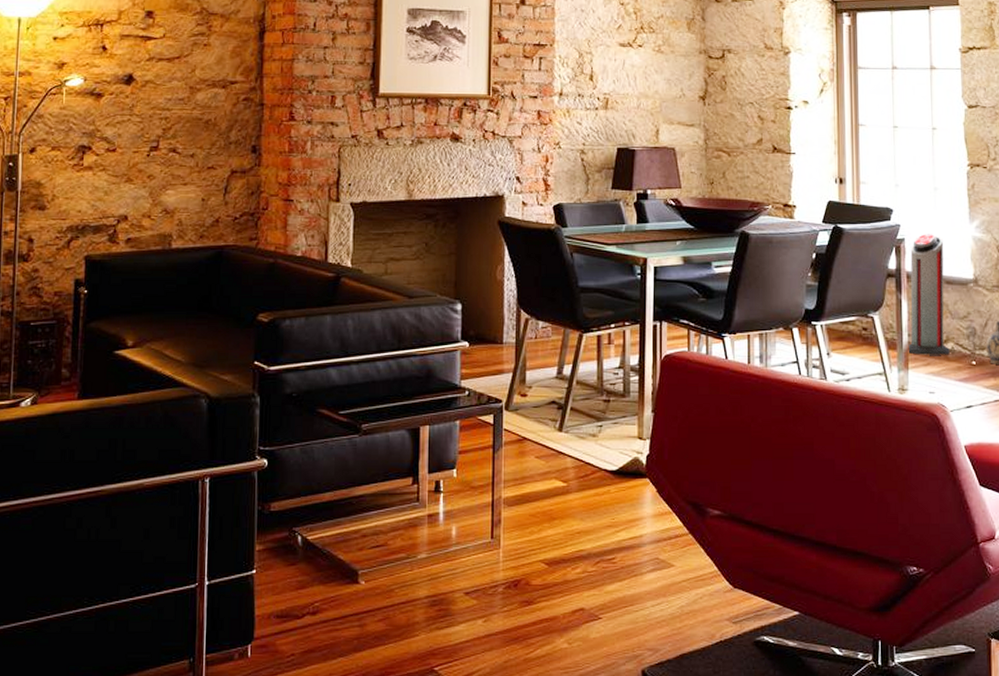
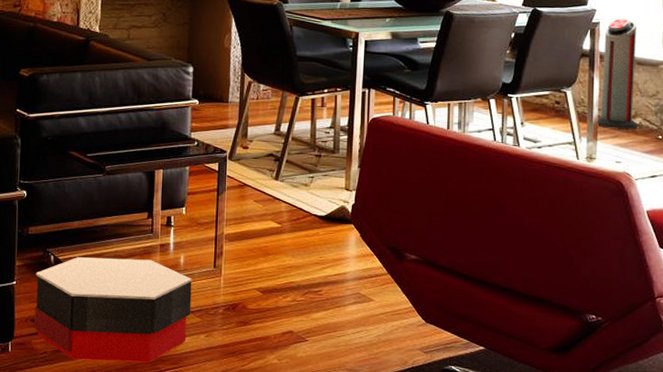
ottoman: none [278,534,466,661] -> present [34,257,192,363]

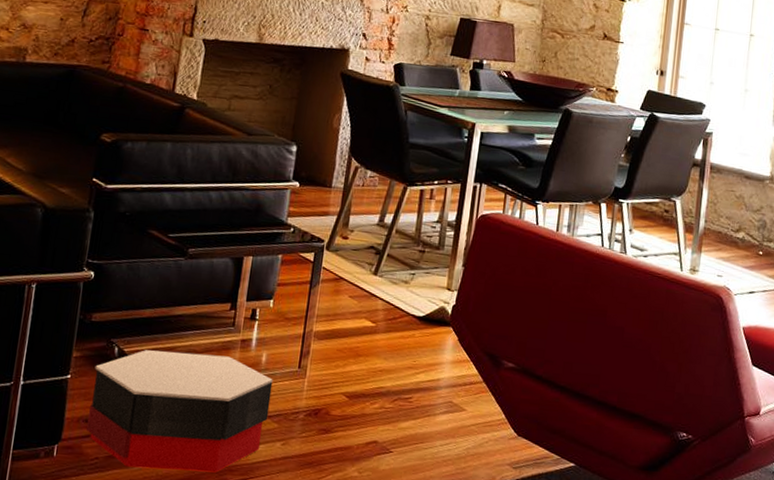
air purifier: present [598,18,638,129] -> none [703,130,748,243]

